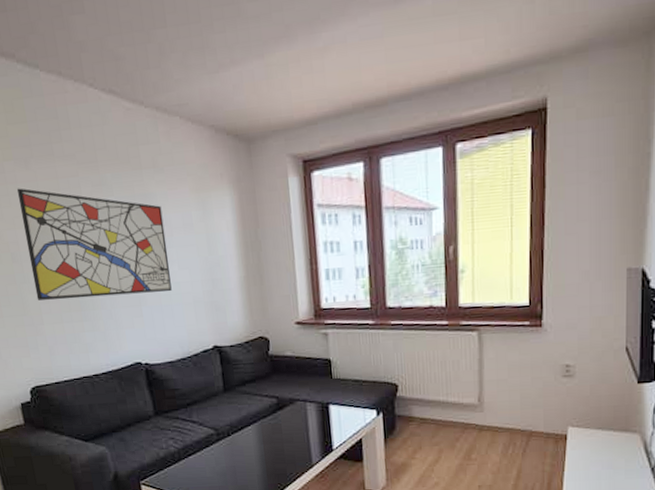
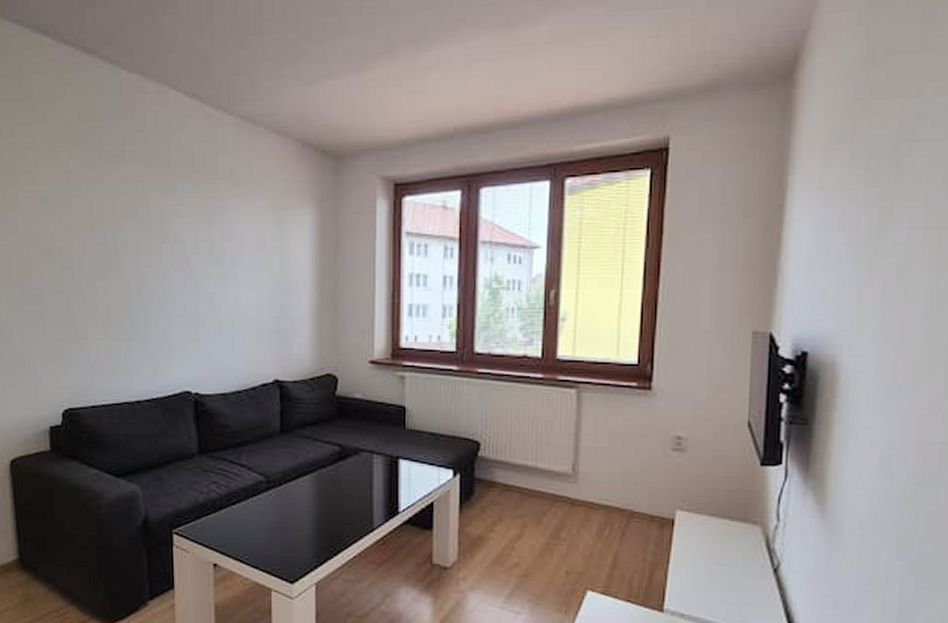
wall art: present [17,188,172,300] -> none [79,189,235,315]

